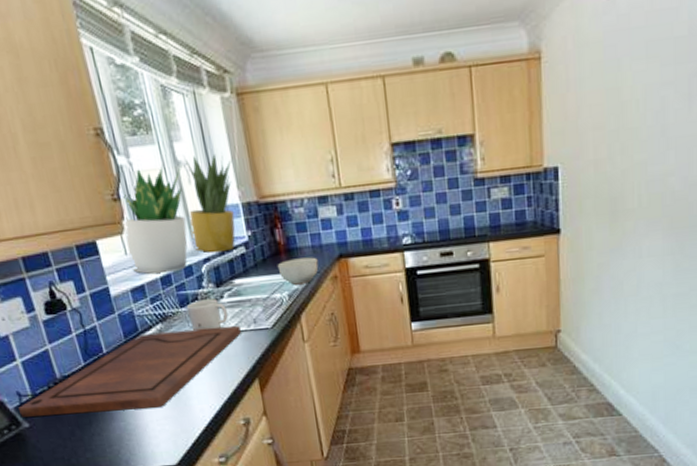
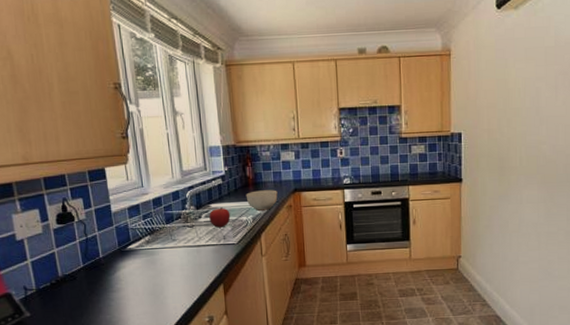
cutting board: present [18,325,241,417] -> none [23,240,213,308]
planter: present [123,164,188,275] -> none [129,113,178,197]
planter: present [184,155,236,253] -> none [180,107,218,182]
mug: present [186,299,228,330] -> none [171,218,203,243]
fruit: none [233,283,261,309] -> present [209,207,231,228]

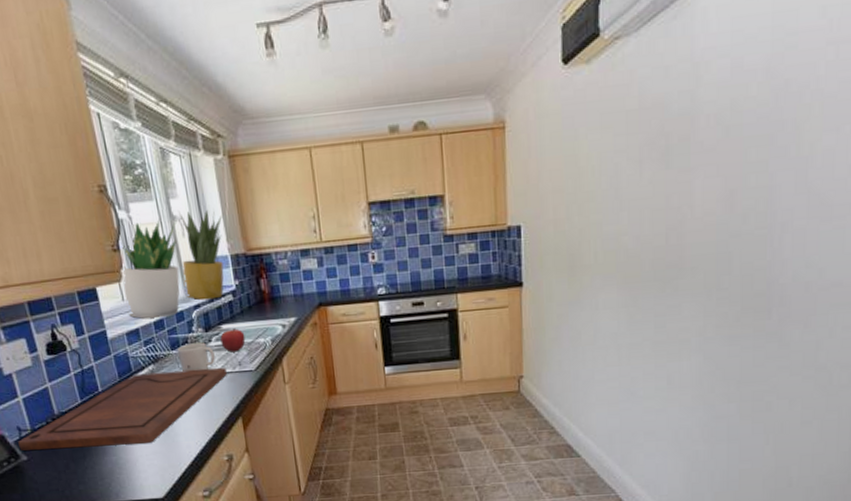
cutting board: none [23,240,213,308] -> present [18,367,227,451]
planter: none [129,113,178,197] -> present [122,219,180,319]
mug: none [171,218,203,243] -> present [177,342,215,371]
planter: none [180,107,218,182] -> present [179,211,224,300]
bowl: present [246,190,278,211] -> none [262,305,300,331]

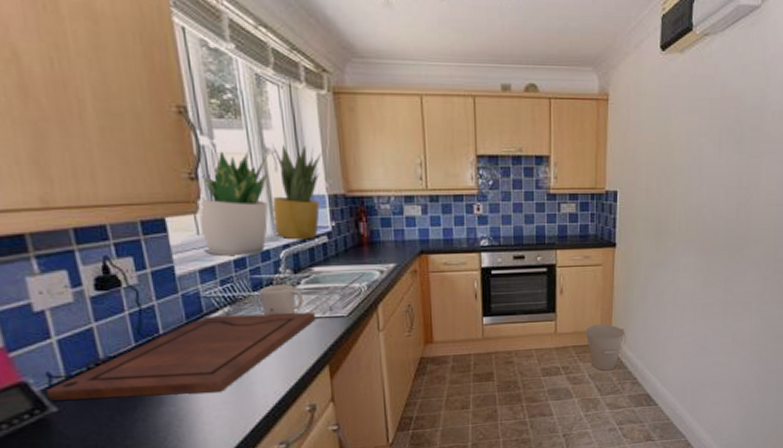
fruit: present [220,328,246,353] -> none [311,272,339,297]
bucket: none [493,370,540,420] -> present [585,324,626,371]

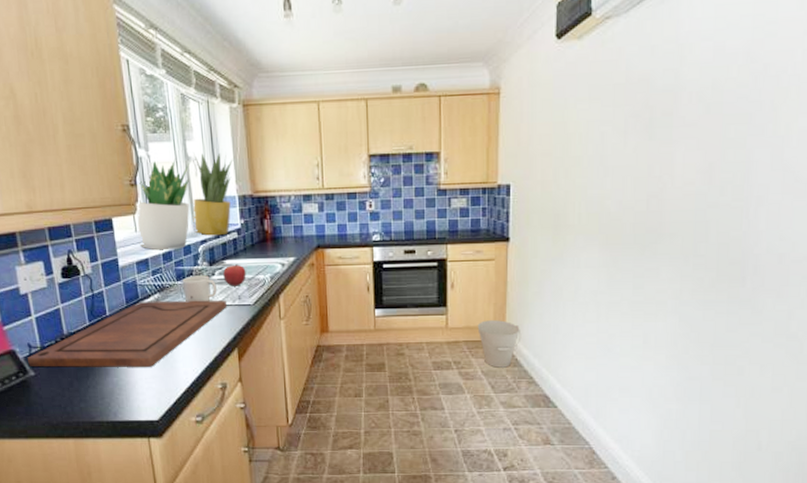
fruit: none [311,272,339,297] -> present [223,264,246,286]

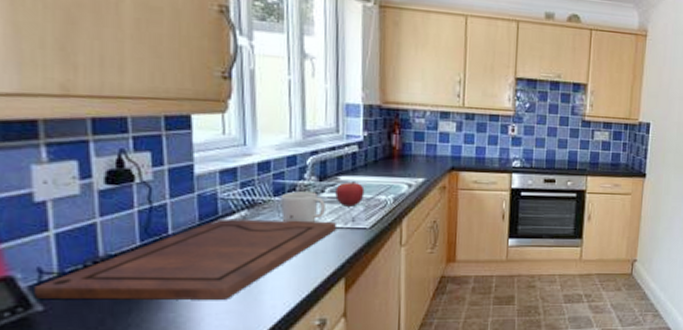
planter: present [137,159,191,251] -> none [226,53,307,160]
planter: present [192,152,235,236] -> none [303,49,363,148]
bucket: present [477,320,522,368] -> none [610,254,651,301]

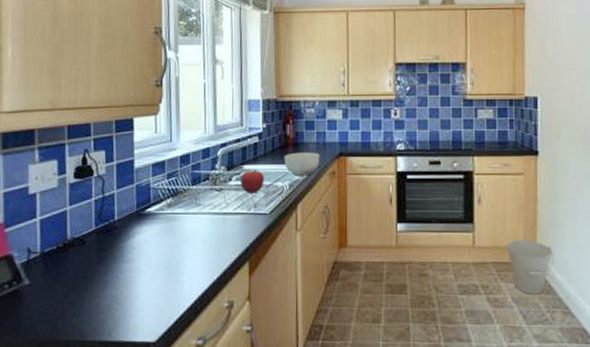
cutting board: present [34,218,336,300] -> none [24,206,241,279]
mug: present [280,191,325,222] -> none [197,180,232,208]
bowl: none [388,164,430,190] -> present [284,152,320,176]
bucket: none [610,254,651,301] -> present [506,240,555,295]

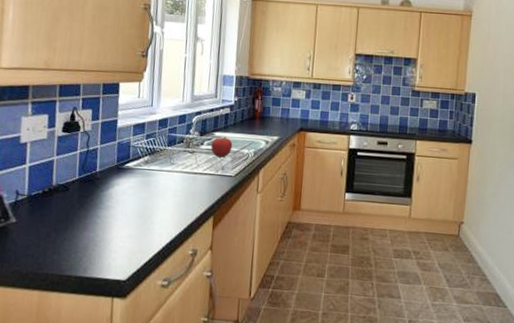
bowl: present [284,152,320,176] -> none [251,124,283,146]
bucket: present [506,240,555,295] -> none [437,214,478,263]

